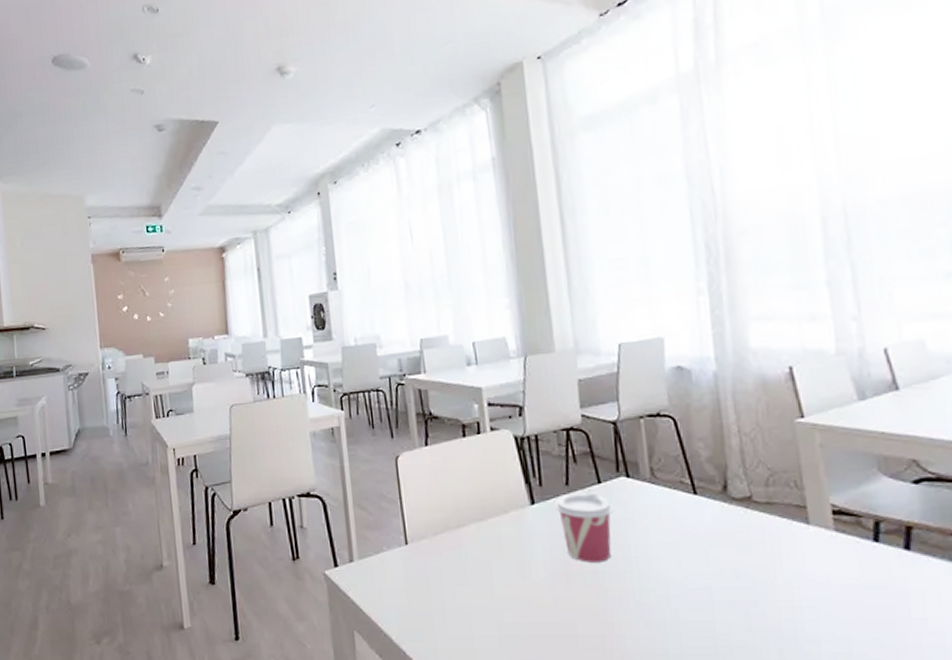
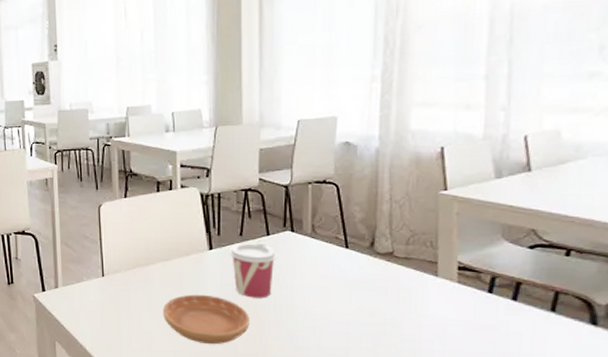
saucer: none [482,561,589,626] -> present [163,294,250,345]

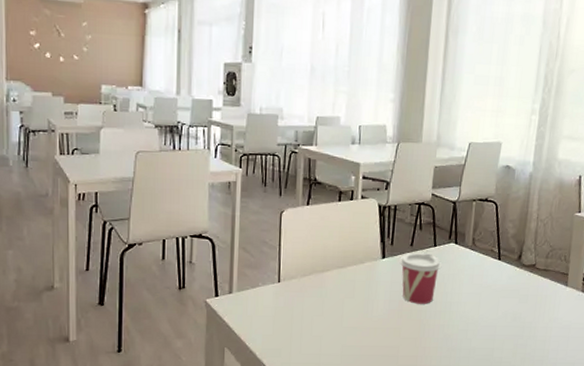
saucer: present [163,294,250,345] -> none [334,300,413,348]

